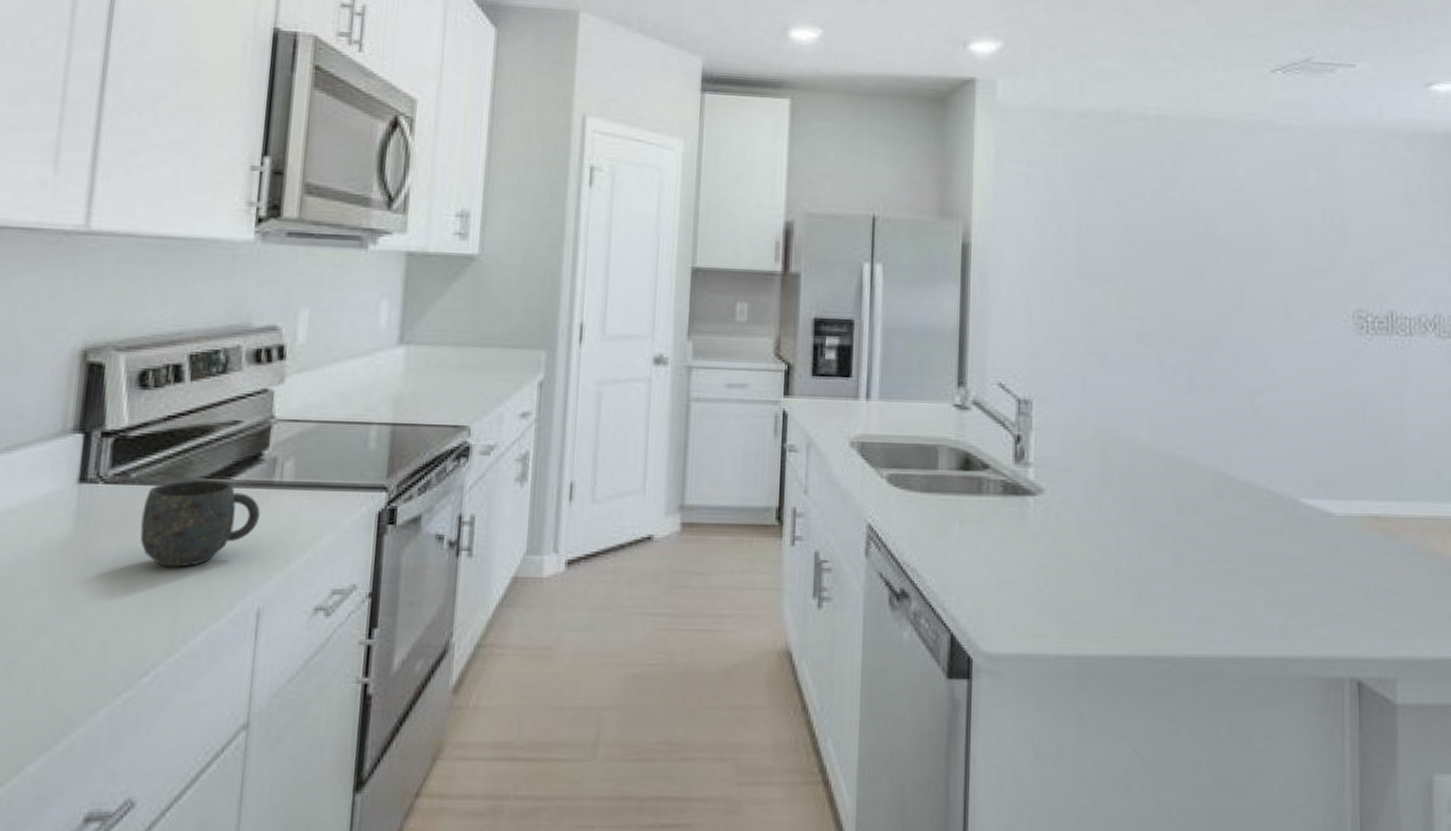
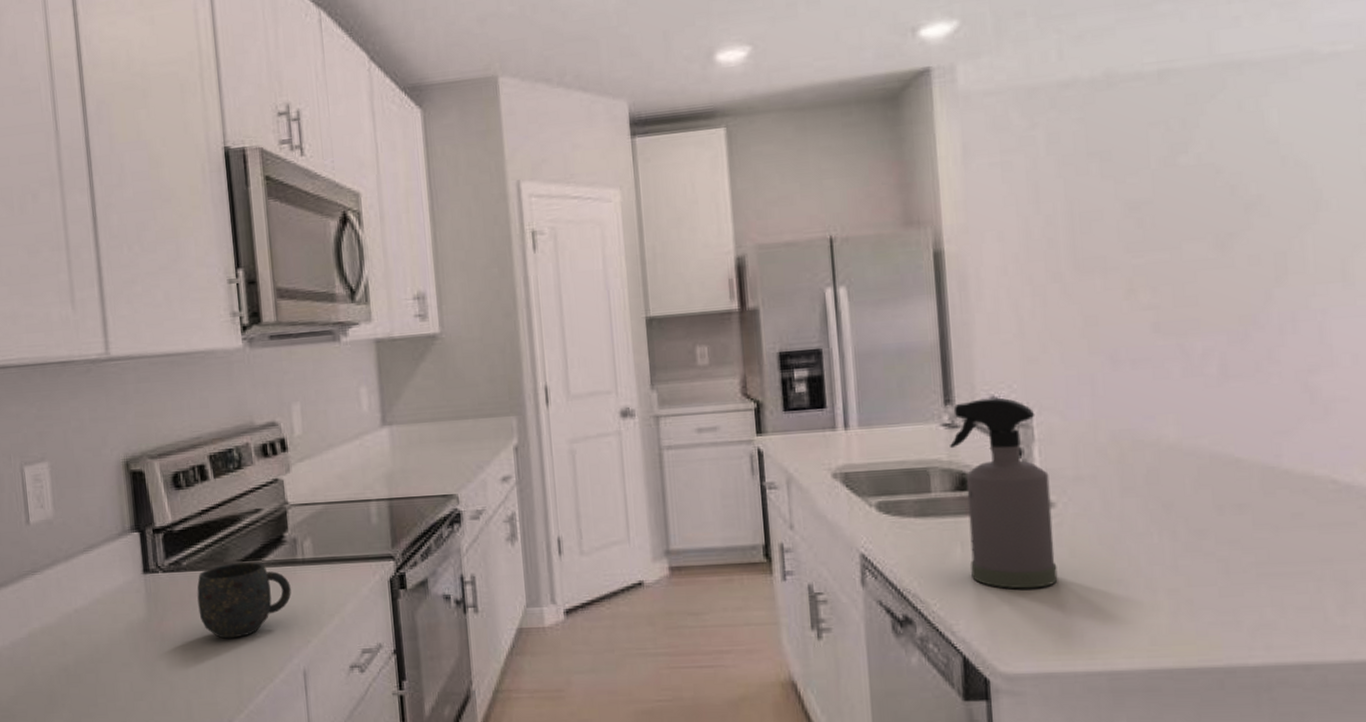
spray bottle: none [959,384,1041,571] -> present [950,397,1058,589]

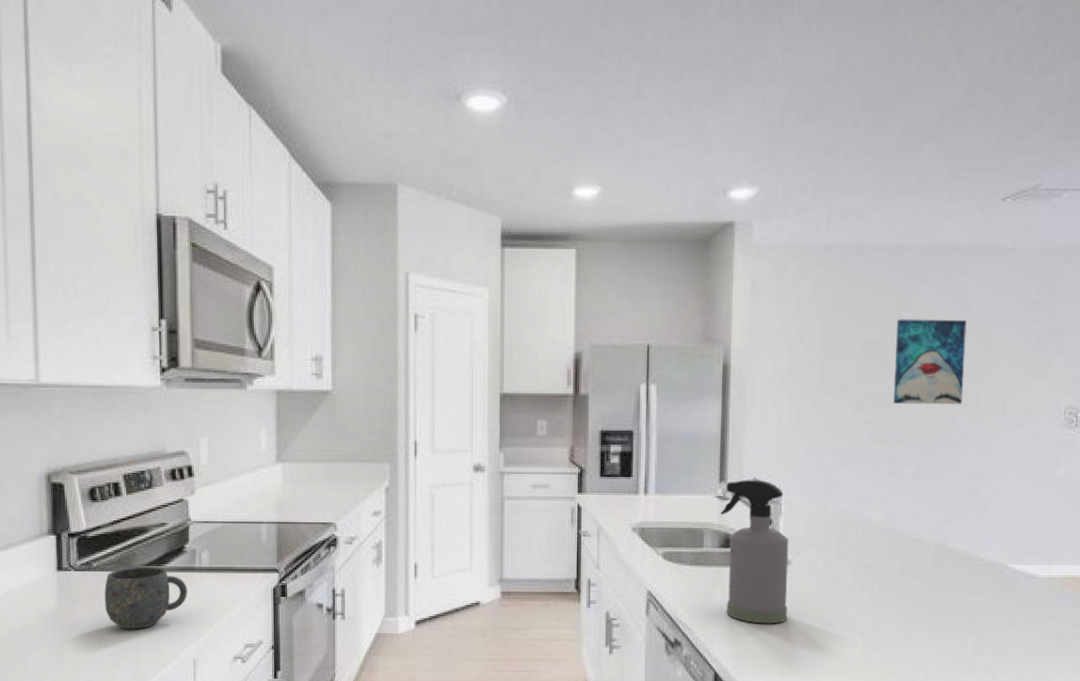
wall art: none [1172,157,1281,281] -> present [893,319,967,405]

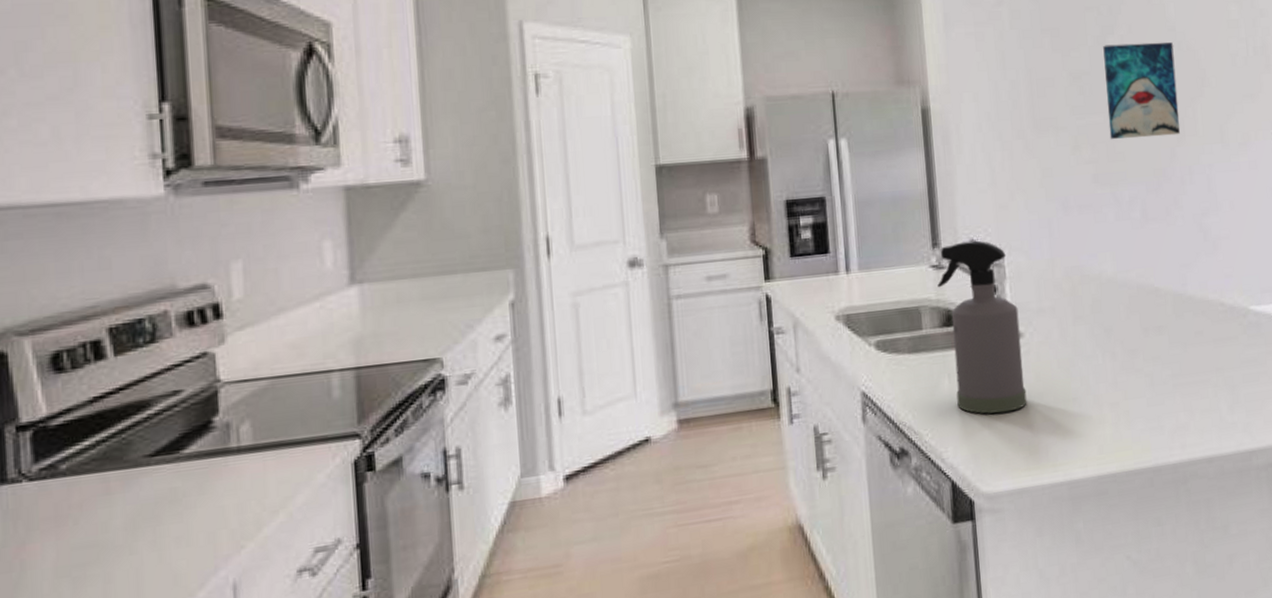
mug: present [104,566,188,630] -> none [80,455,220,558]

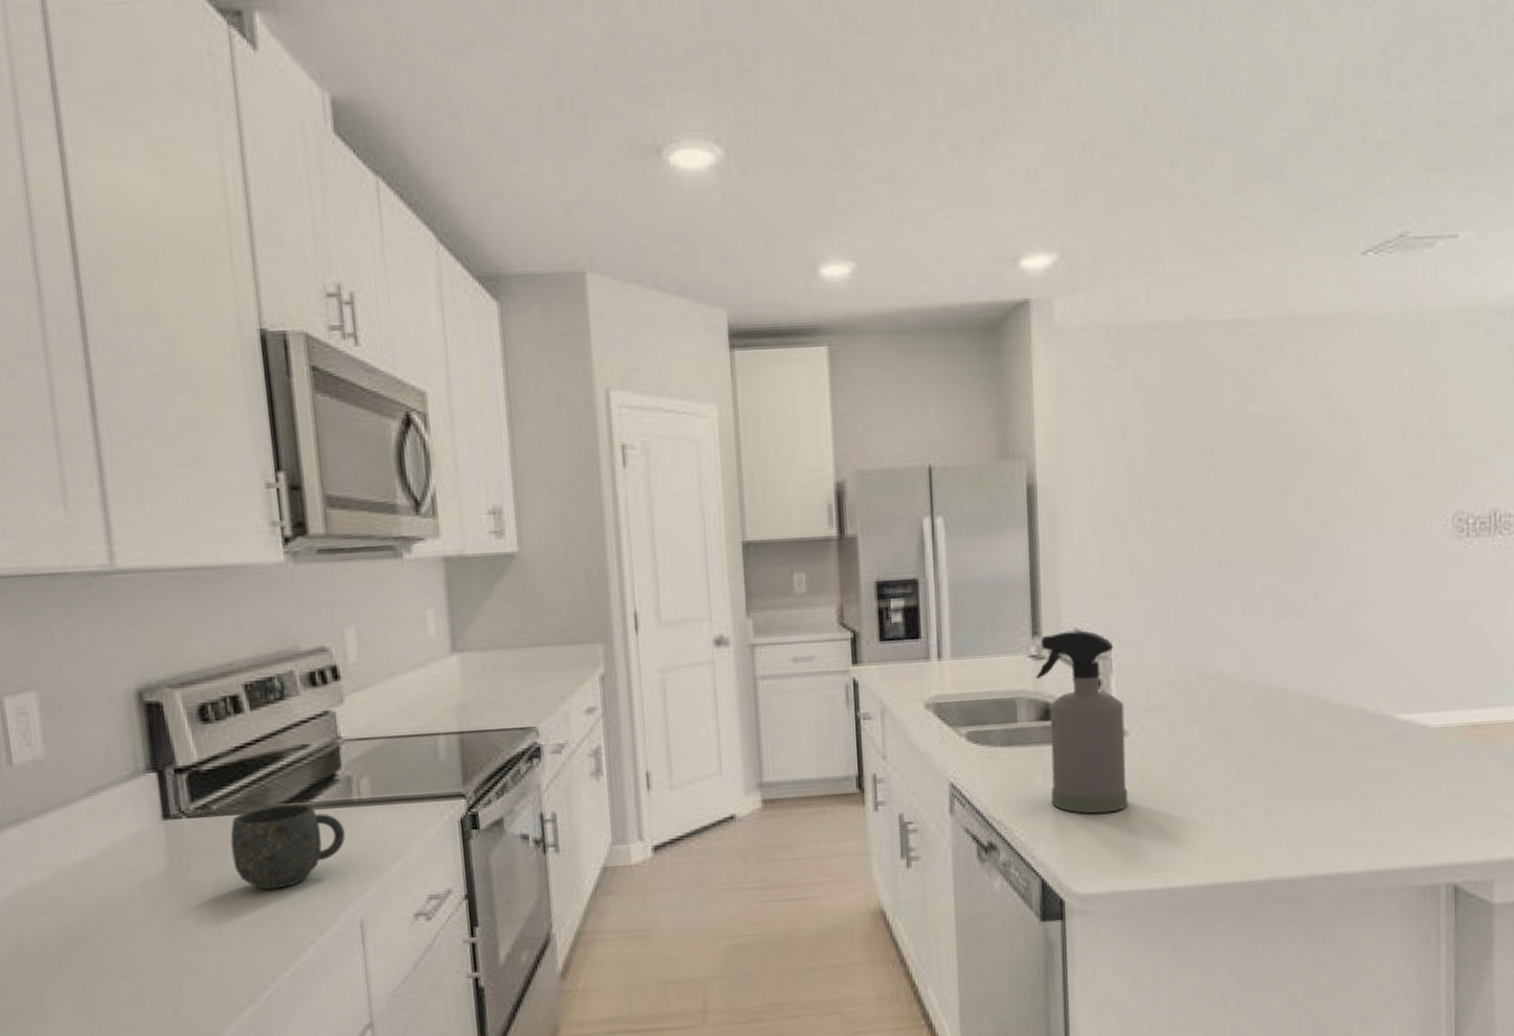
mug: none [80,455,220,558] -> present [230,803,346,890]
wall art: present [1103,42,1180,140] -> none [1242,409,1329,523]

